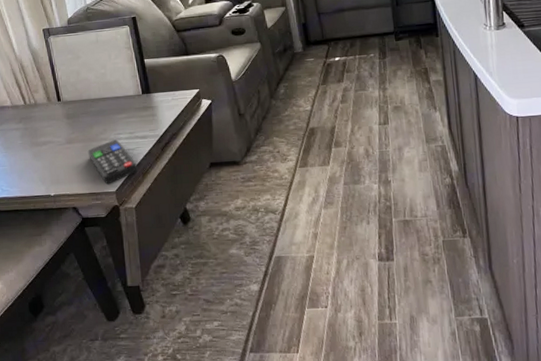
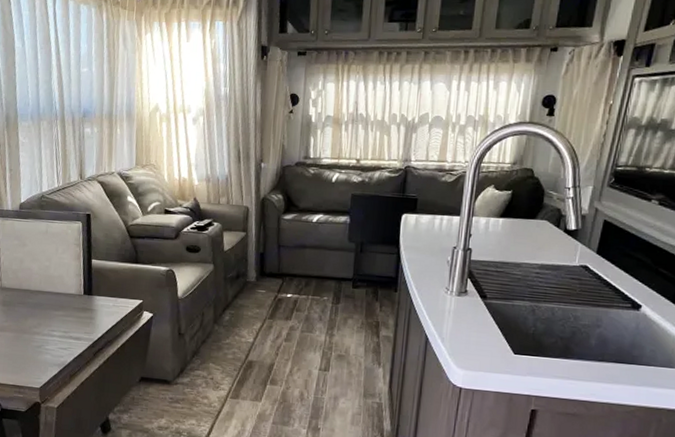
remote control: present [87,139,139,185] -> none [17,335,67,380]

